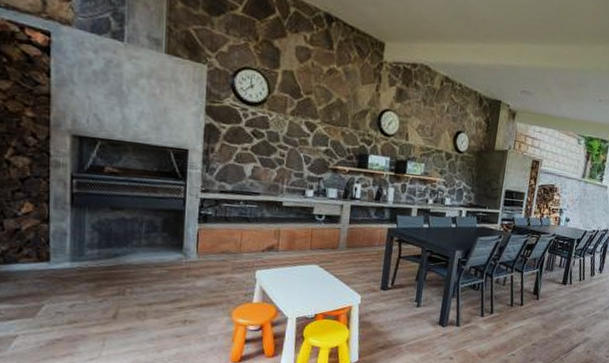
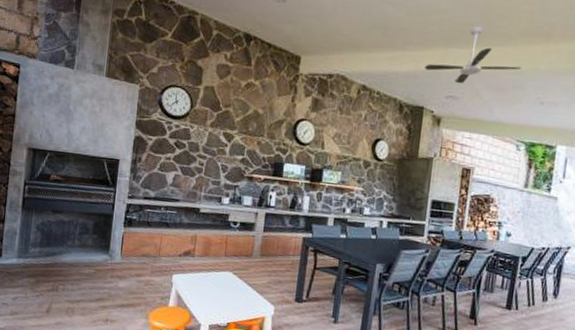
ceiling fan: none [503,23,587,80] -> present [424,26,522,84]

